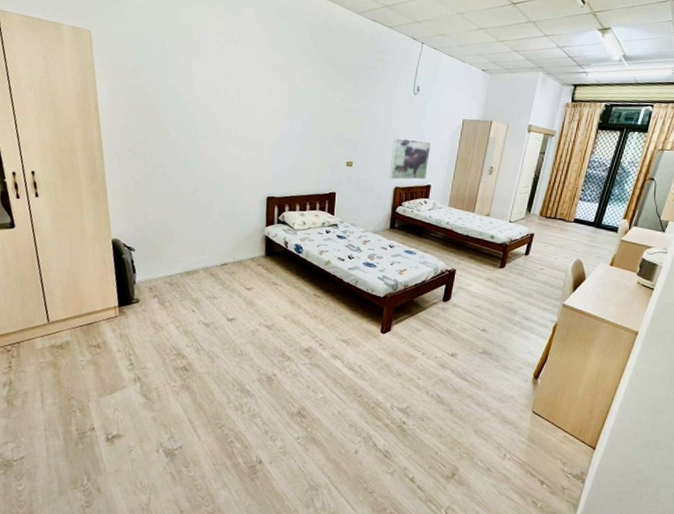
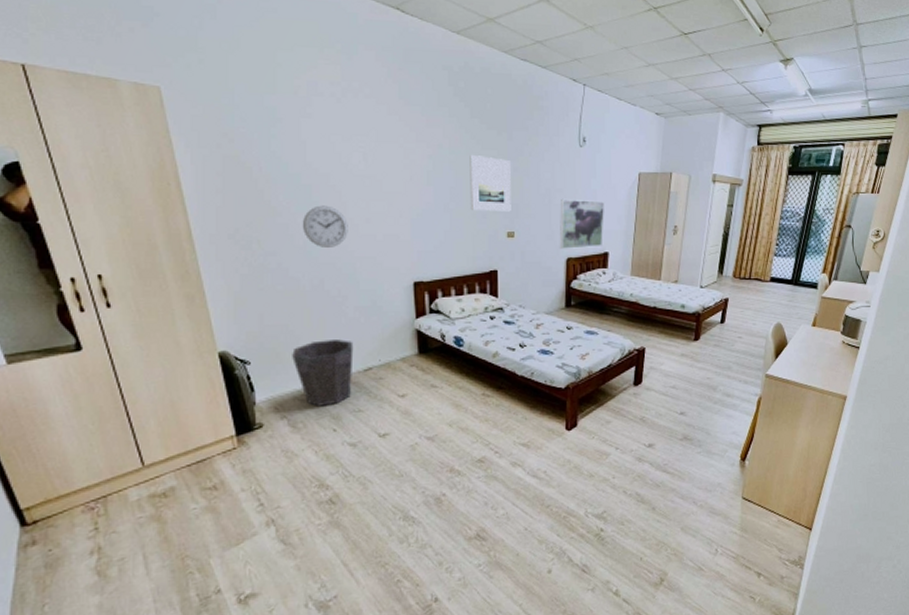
waste bin: none [166,237,215,291] -> present [292,340,354,406]
wall clock: none [184,129,220,164] -> present [302,205,348,247]
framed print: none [318,95,355,145] -> present [470,154,511,212]

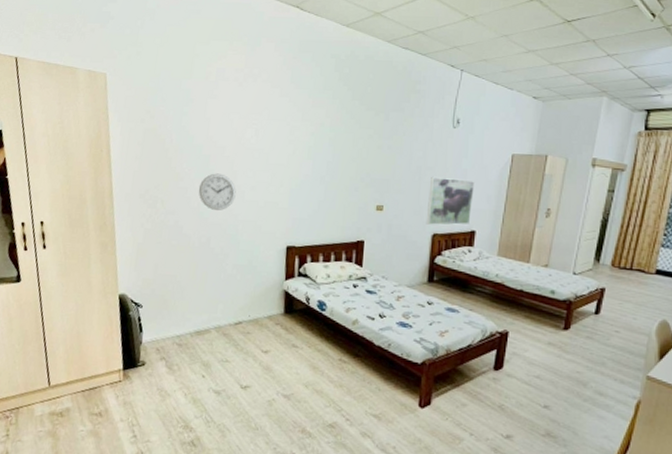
waste bin: present [292,340,354,406] -> none [176,292,229,353]
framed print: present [470,154,511,212] -> none [344,132,385,187]

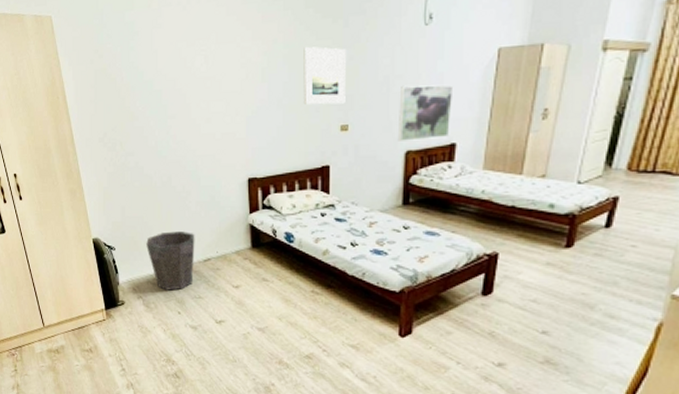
waste bin: none [176,292,229,353] -> present [146,231,195,291]
wall clock: present [198,173,236,210] -> none [154,108,191,147]
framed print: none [344,132,385,187] -> present [303,46,346,105]

